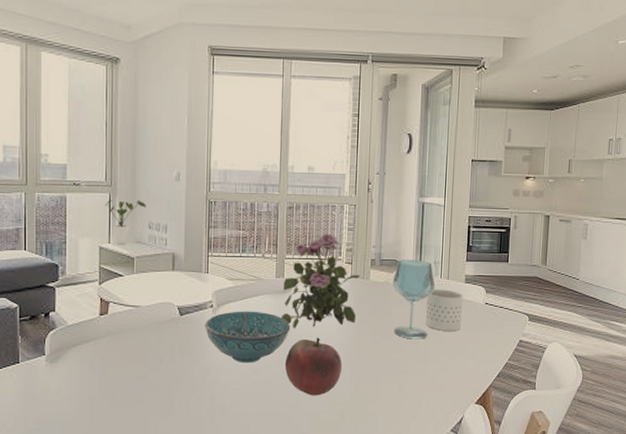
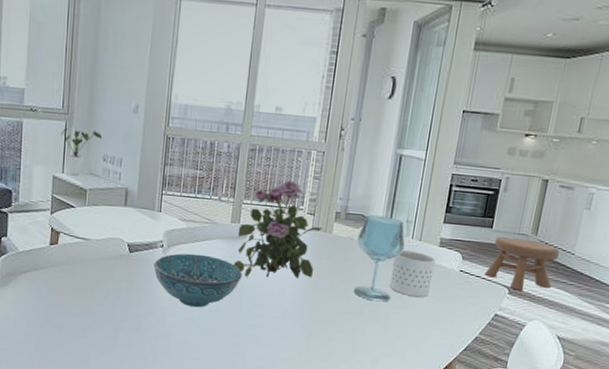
fruit: present [285,337,343,396] -> none [233,288,294,348]
stool: none [506,269,566,316] -> present [484,237,560,291]

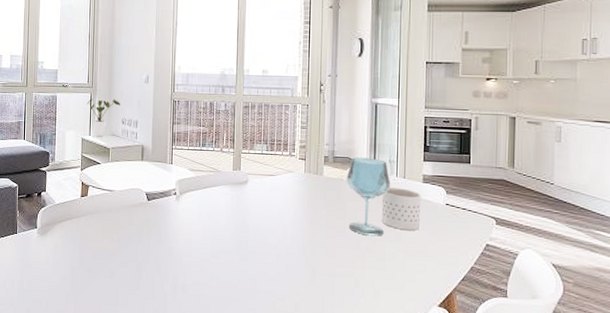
bowl: present [153,253,242,308] -> none [169,199,247,248]
flower bouquet: present [233,180,323,279] -> none [237,131,314,218]
stool: present [484,237,560,291] -> none [469,171,538,221]

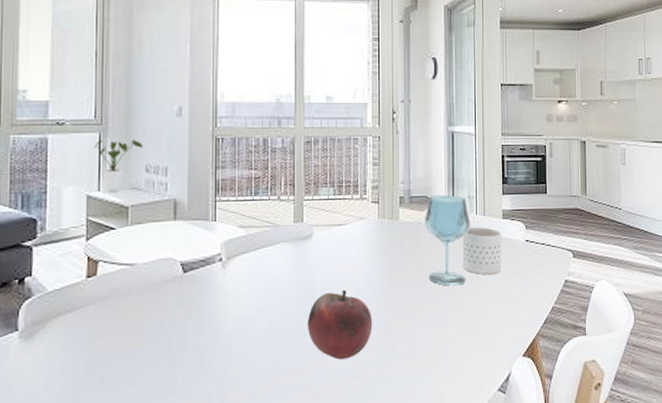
fruit: none [242,228,297,284] -> present [308,289,373,360]

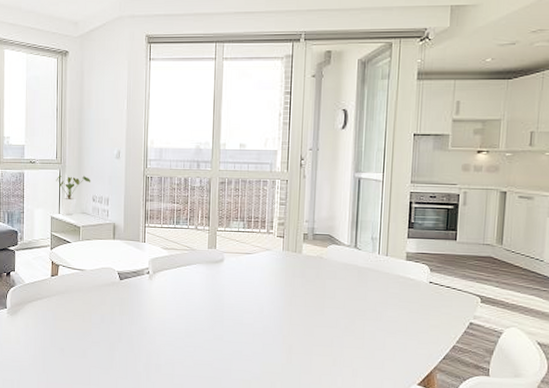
fruit: present [308,289,373,360] -> none [217,307,274,363]
wine glass: present [424,195,471,286] -> none [325,234,373,315]
mug: present [462,227,502,275] -> none [361,266,404,310]

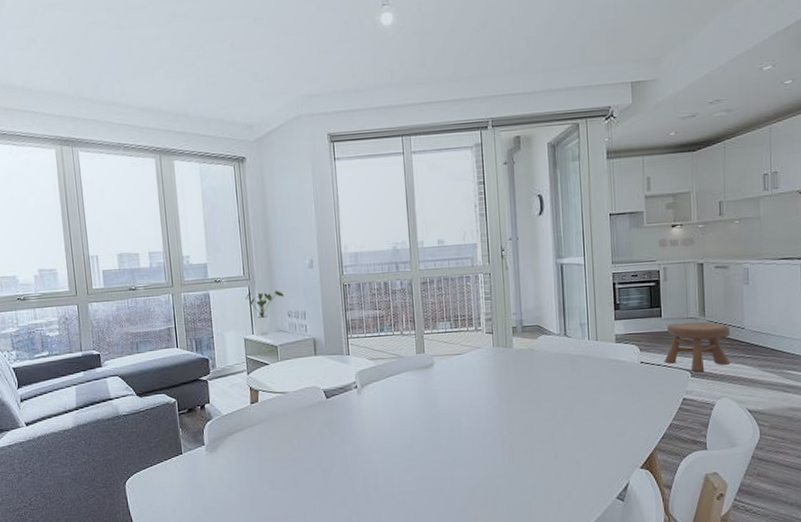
stool: none [454,248,527,299] -> present [664,322,731,372]

